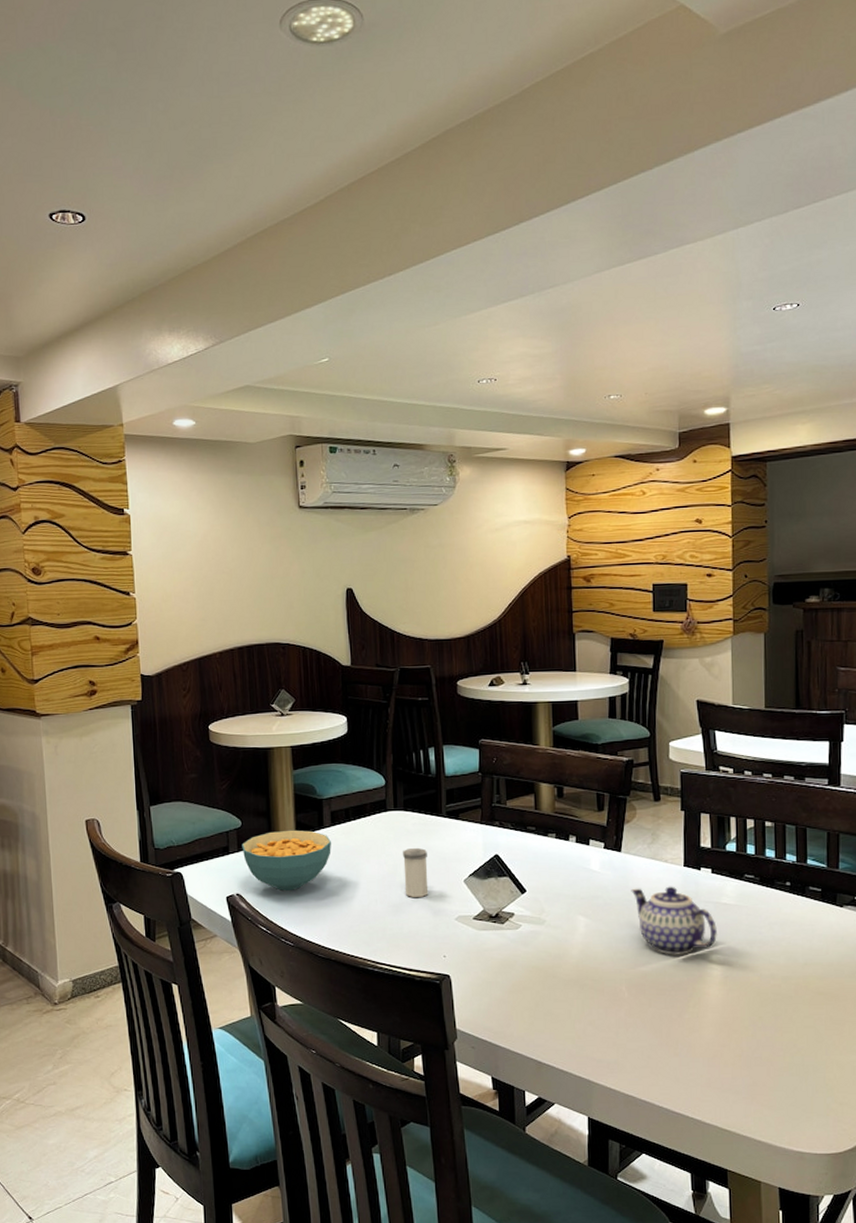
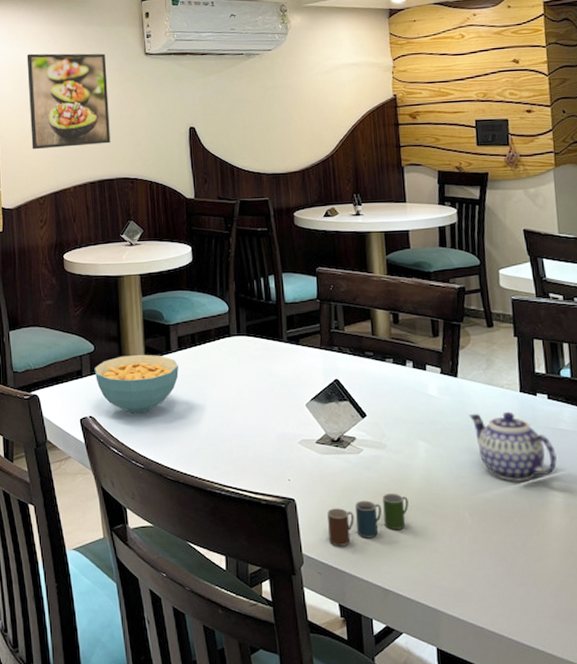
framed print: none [167,504,260,612] -> present [26,53,111,150]
salt shaker: present [402,847,429,898] -> none [246,372,272,422]
cup: none [483,968,566,1021] -> present [327,493,409,546]

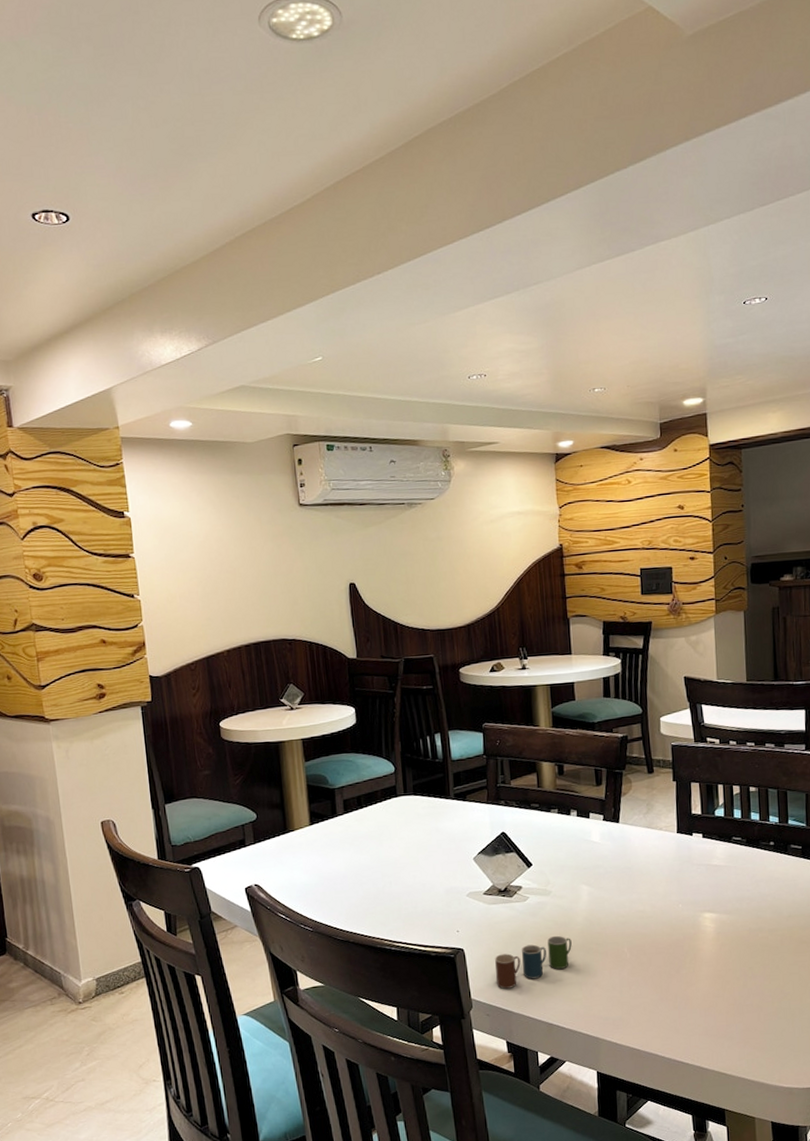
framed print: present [26,53,111,150] -> none [167,505,265,612]
cereal bowl: present [94,354,179,413] -> none [257,819,345,879]
teapot: present [469,411,557,481] -> none [629,852,709,916]

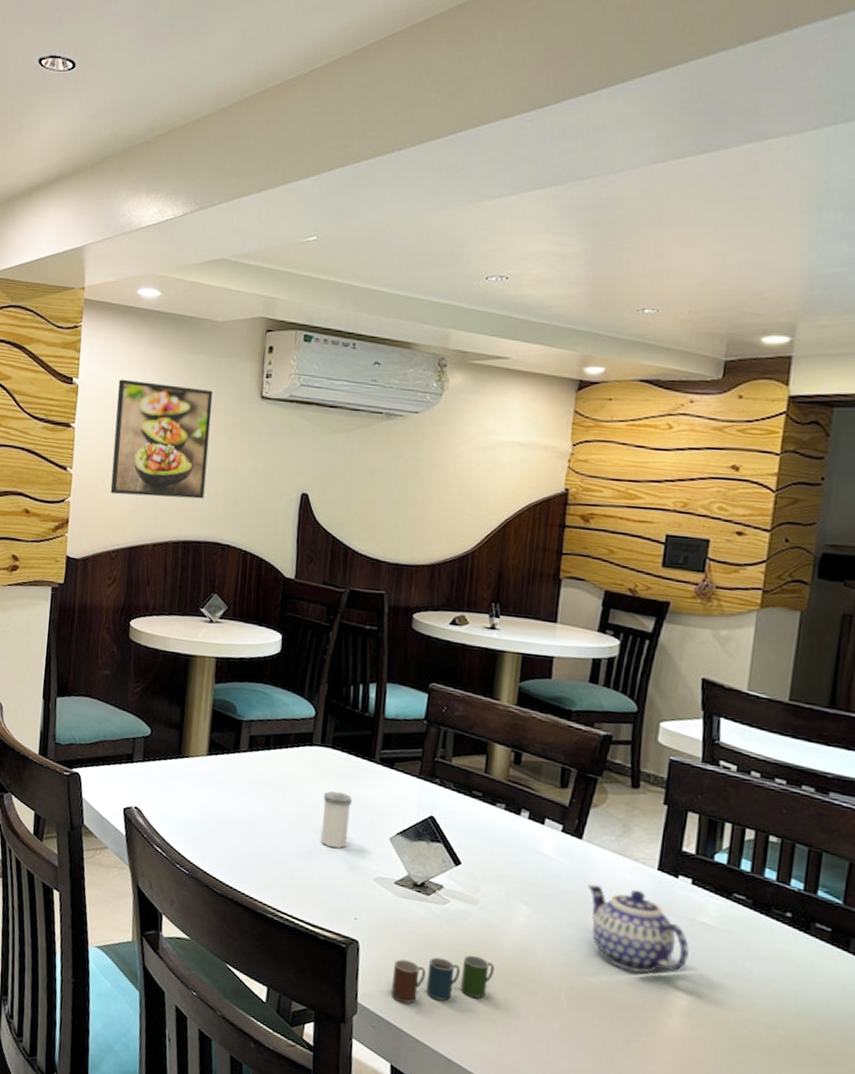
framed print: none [167,505,265,612] -> present [110,379,213,499]
salt shaker: none [413,829,440,878] -> present [320,791,352,848]
teapot: none [629,852,709,916] -> present [588,884,689,973]

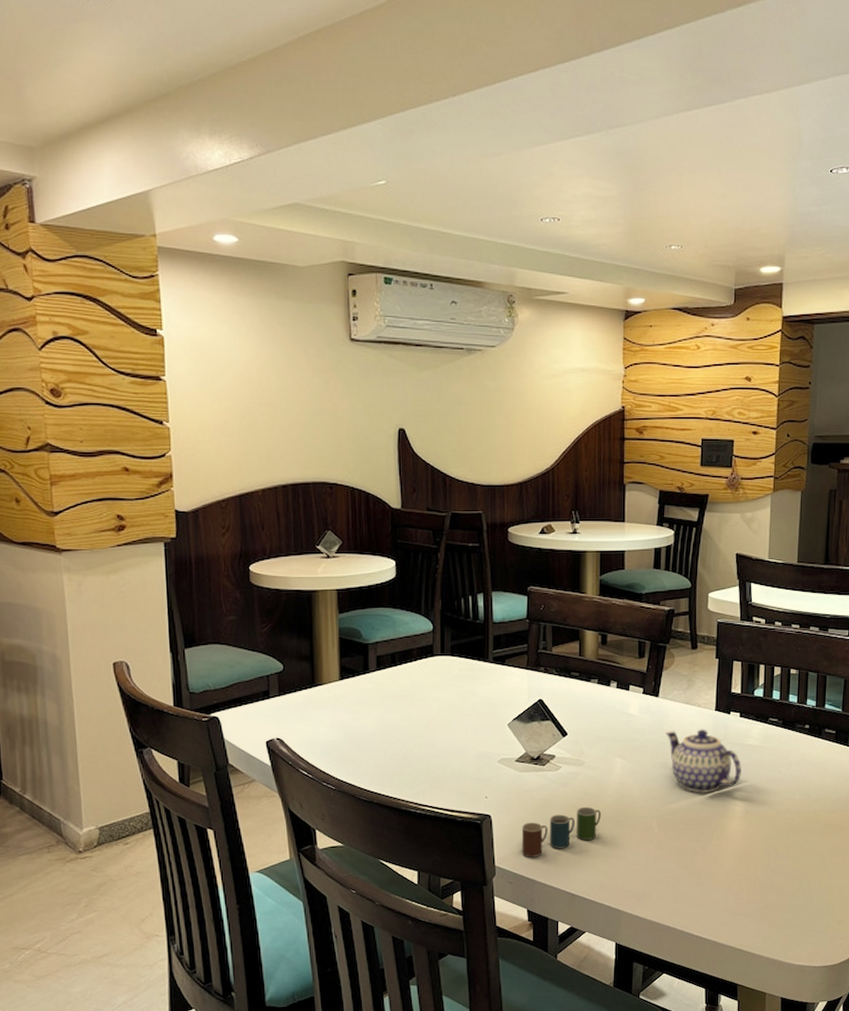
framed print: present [110,379,213,499] -> none [205,328,307,445]
salt shaker: present [320,791,352,848] -> none [447,692,473,742]

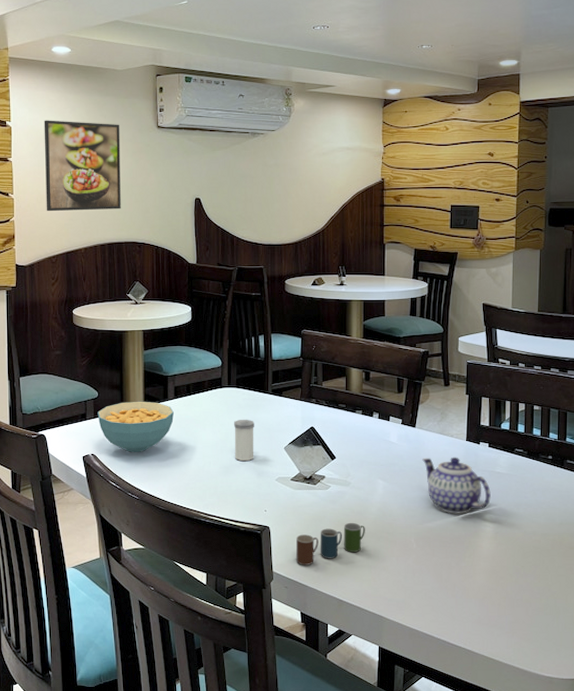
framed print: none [205,328,307,445] -> present [44,120,121,212]
cereal bowl: none [283,674,376,735] -> present [97,401,174,452]
salt shaker: none [447,692,473,742] -> present [233,419,254,462]

